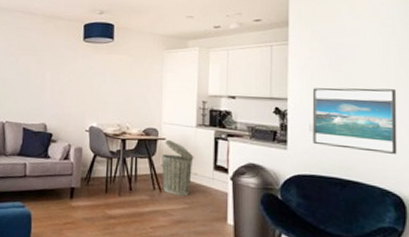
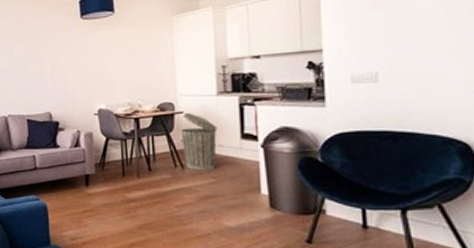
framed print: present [313,87,397,155] -> none [354,21,462,98]

